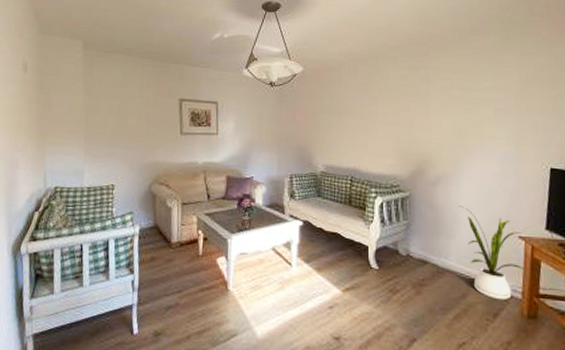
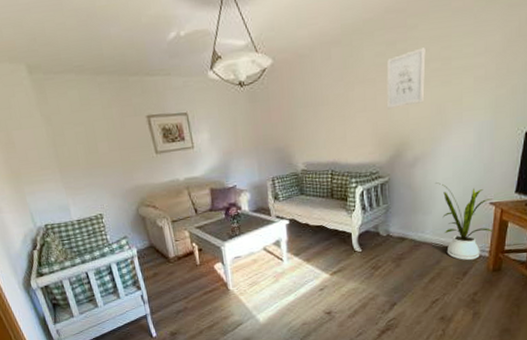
wall art: none [409,77,447,127] -> present [386,47,426,110]

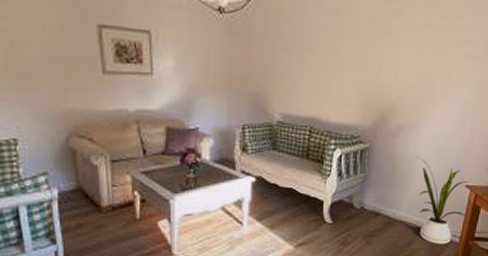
wall art: present [386,47,426,110] -> none [377,11,421,70]

